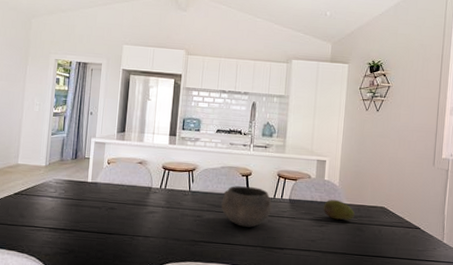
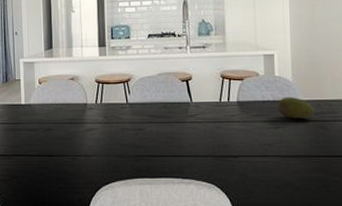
bowl: present [221,186,272,227] -> none [163,92,219,136]

